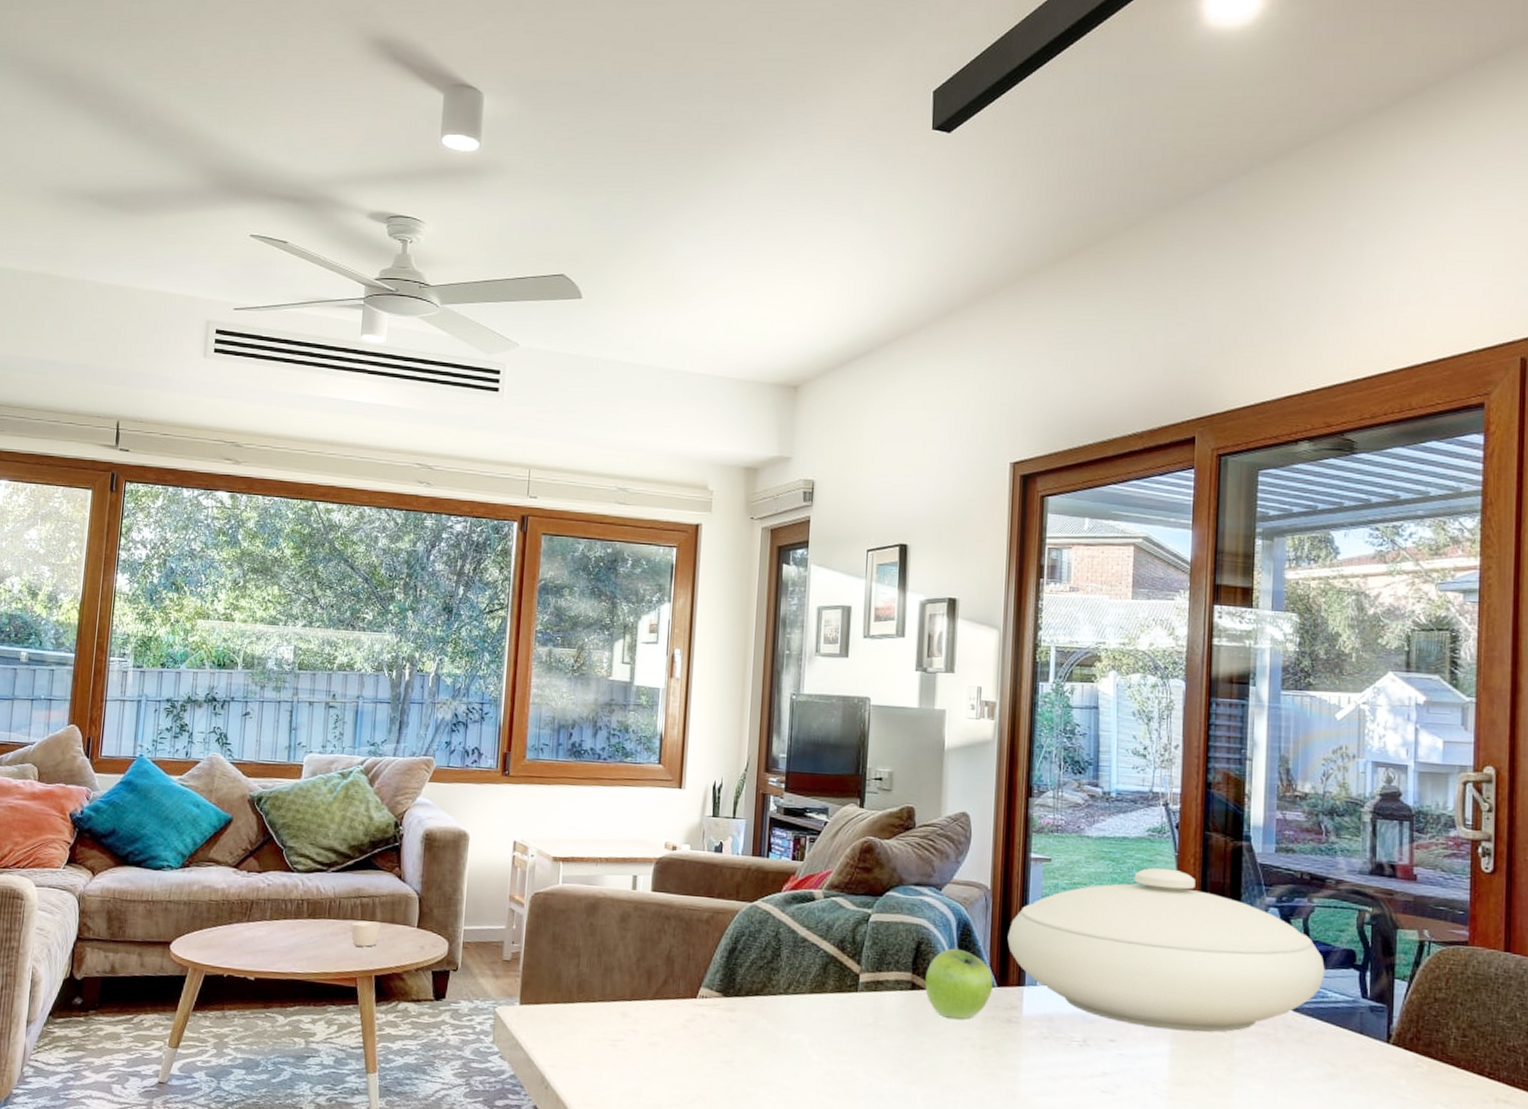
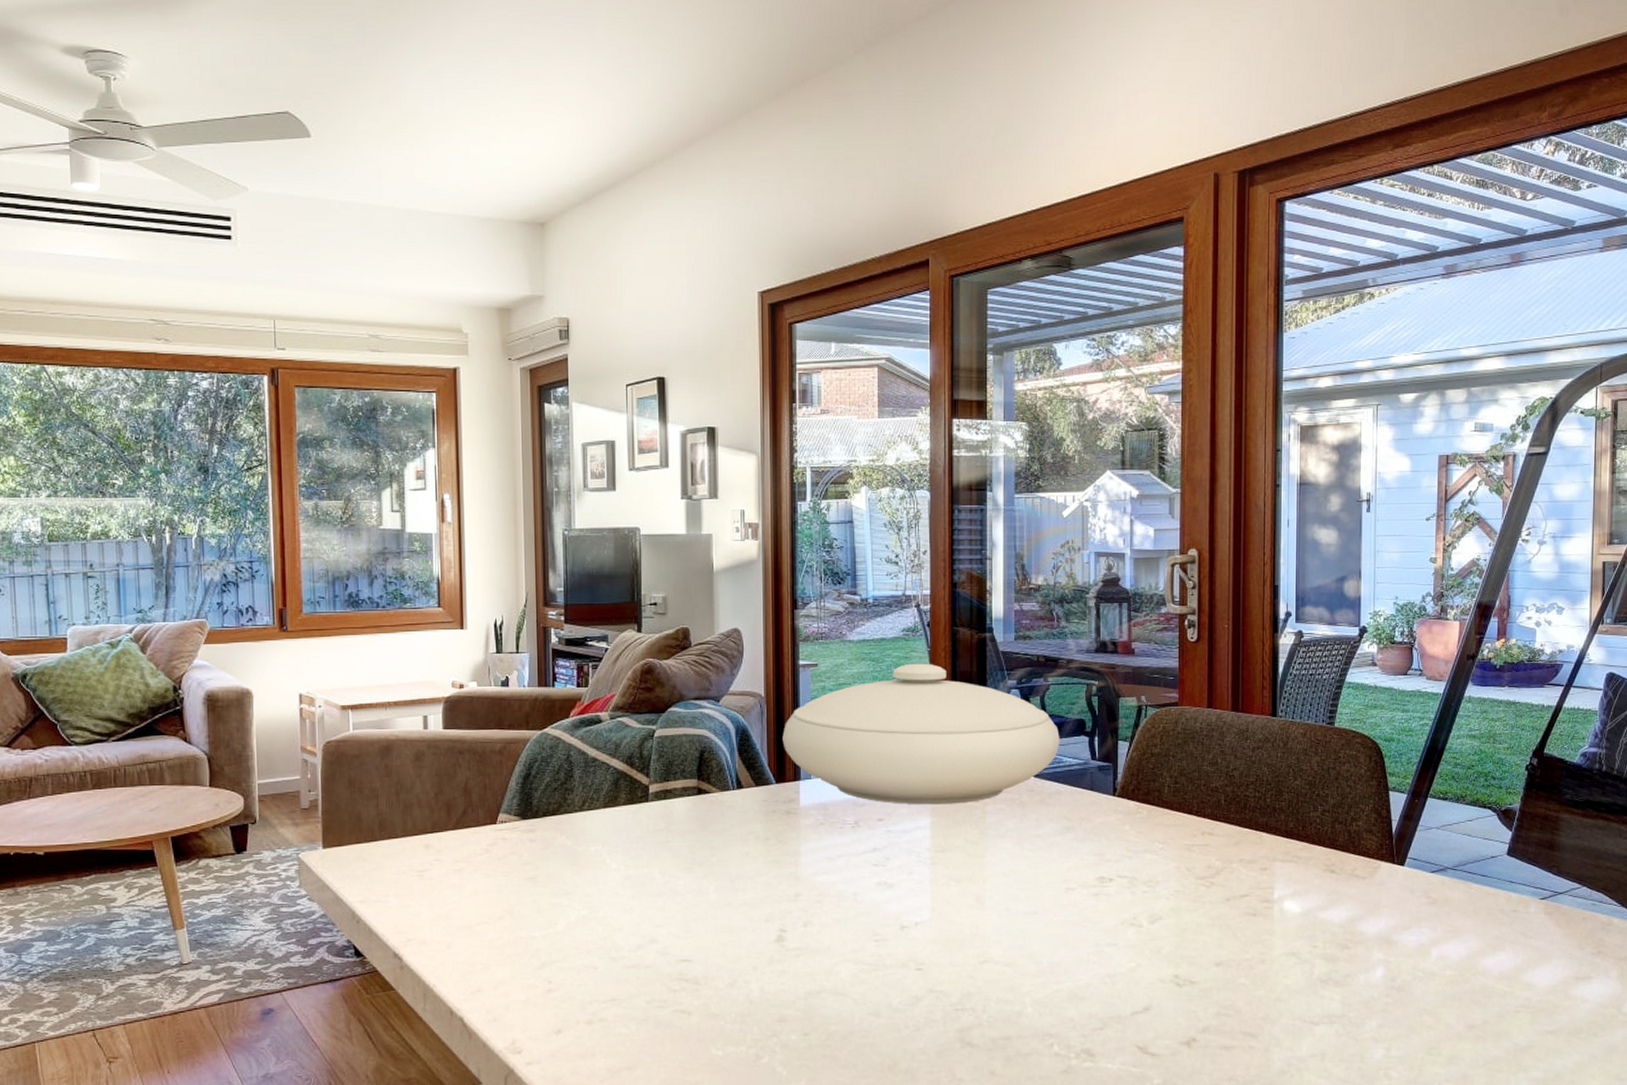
candle: present [350,921,382,947] -> none [138,785,172,811]
fruit: present [924,948,993,1019] -> none [709,753,771,816]

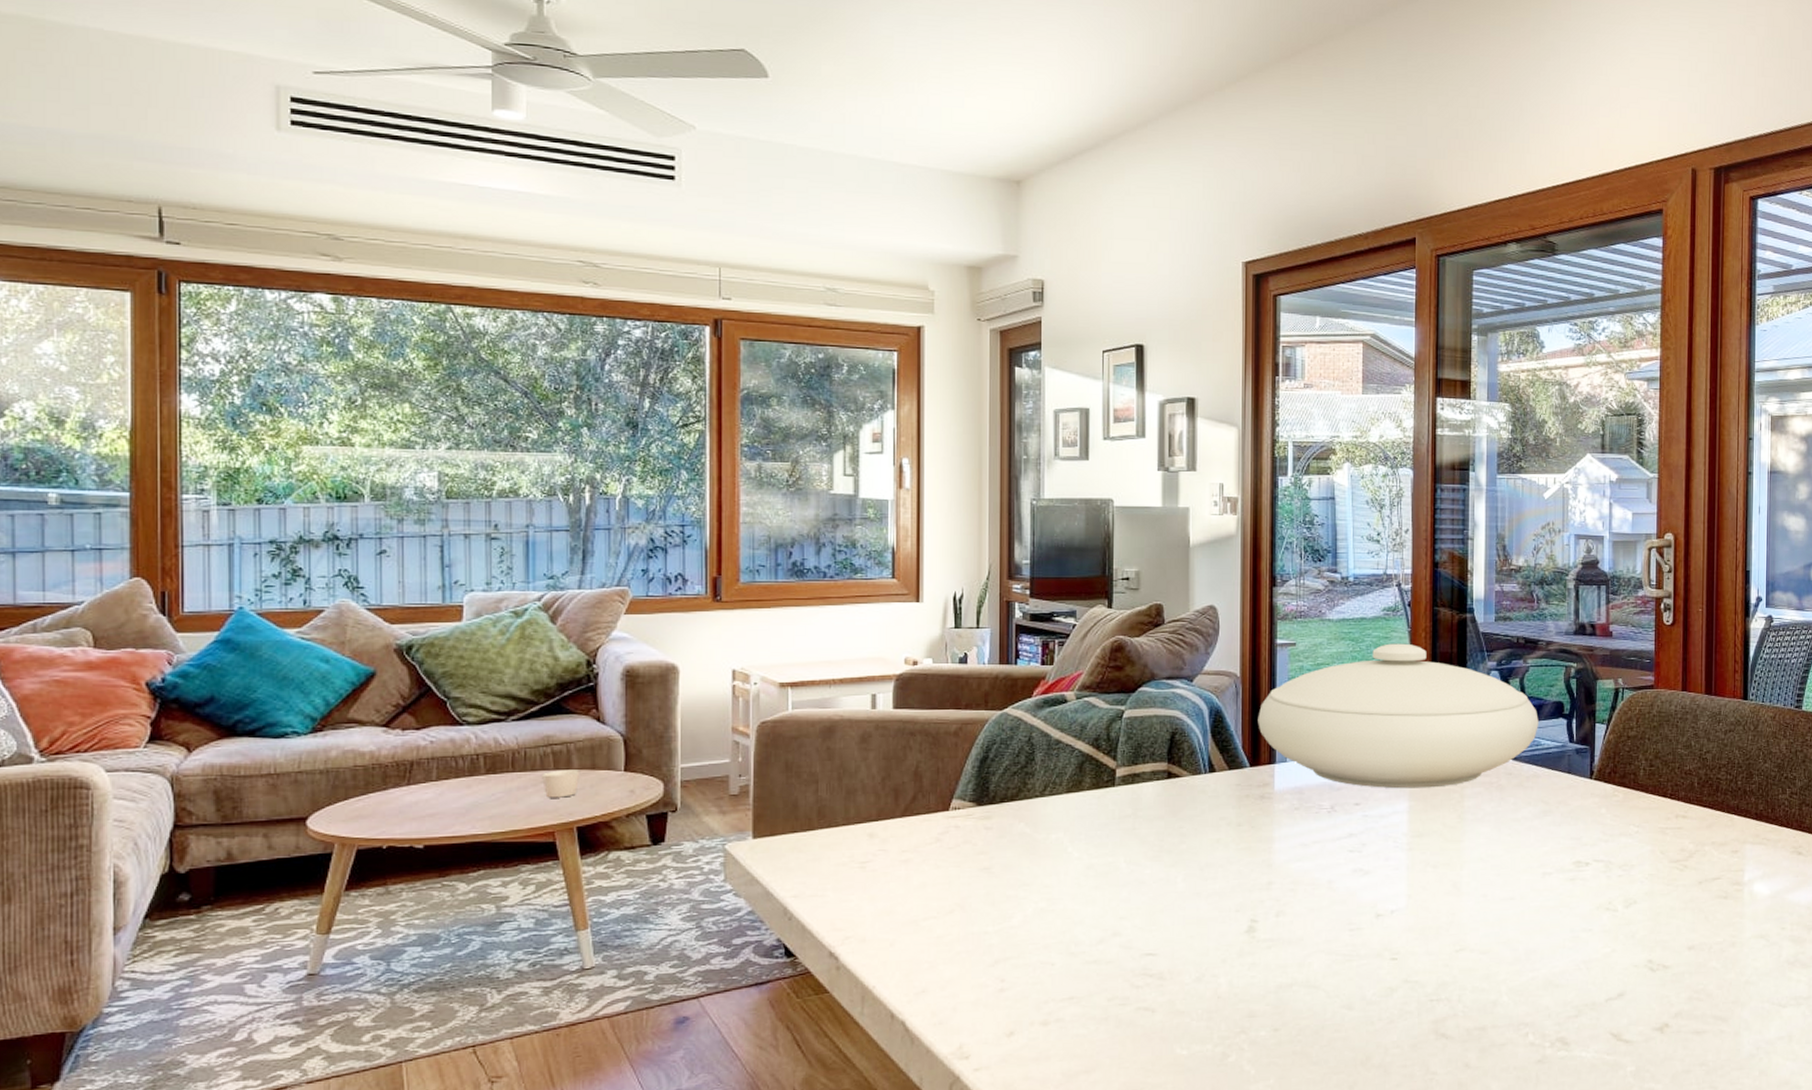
candle: none [138,785,172,811] -> present [540,770,581,798]

